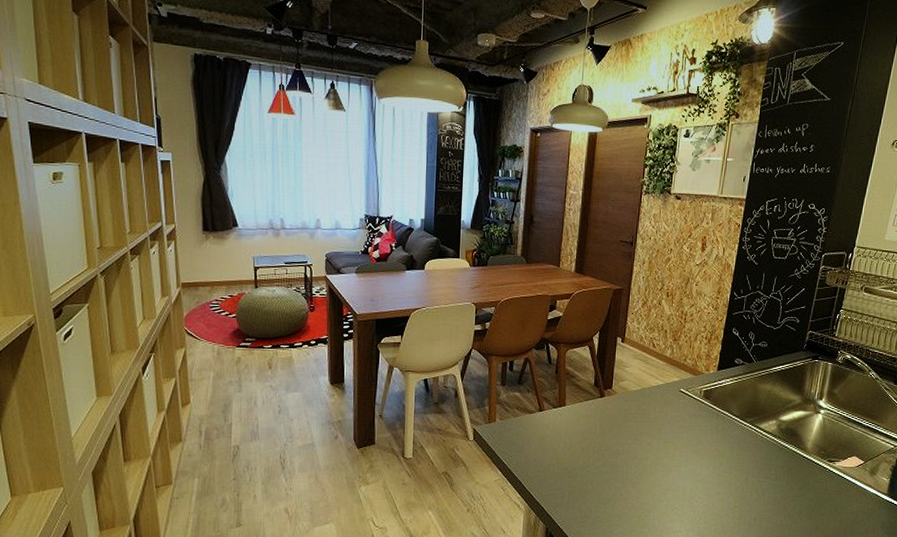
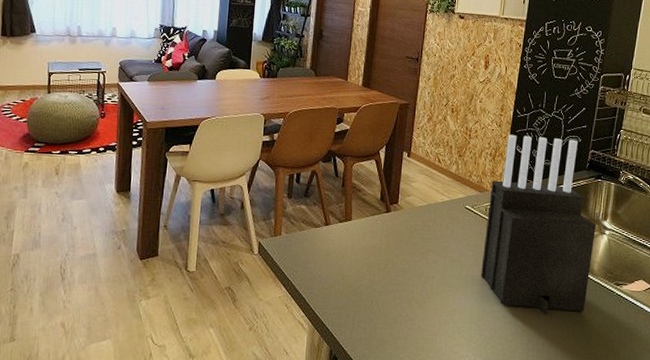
knife block: none [694,317,811,492] -> present [481,134,596,315]

